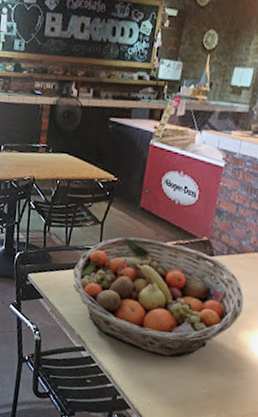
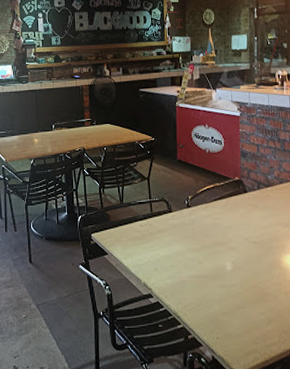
fruit basket: present [72,237,244,357] -> none [130,186,281,290]

